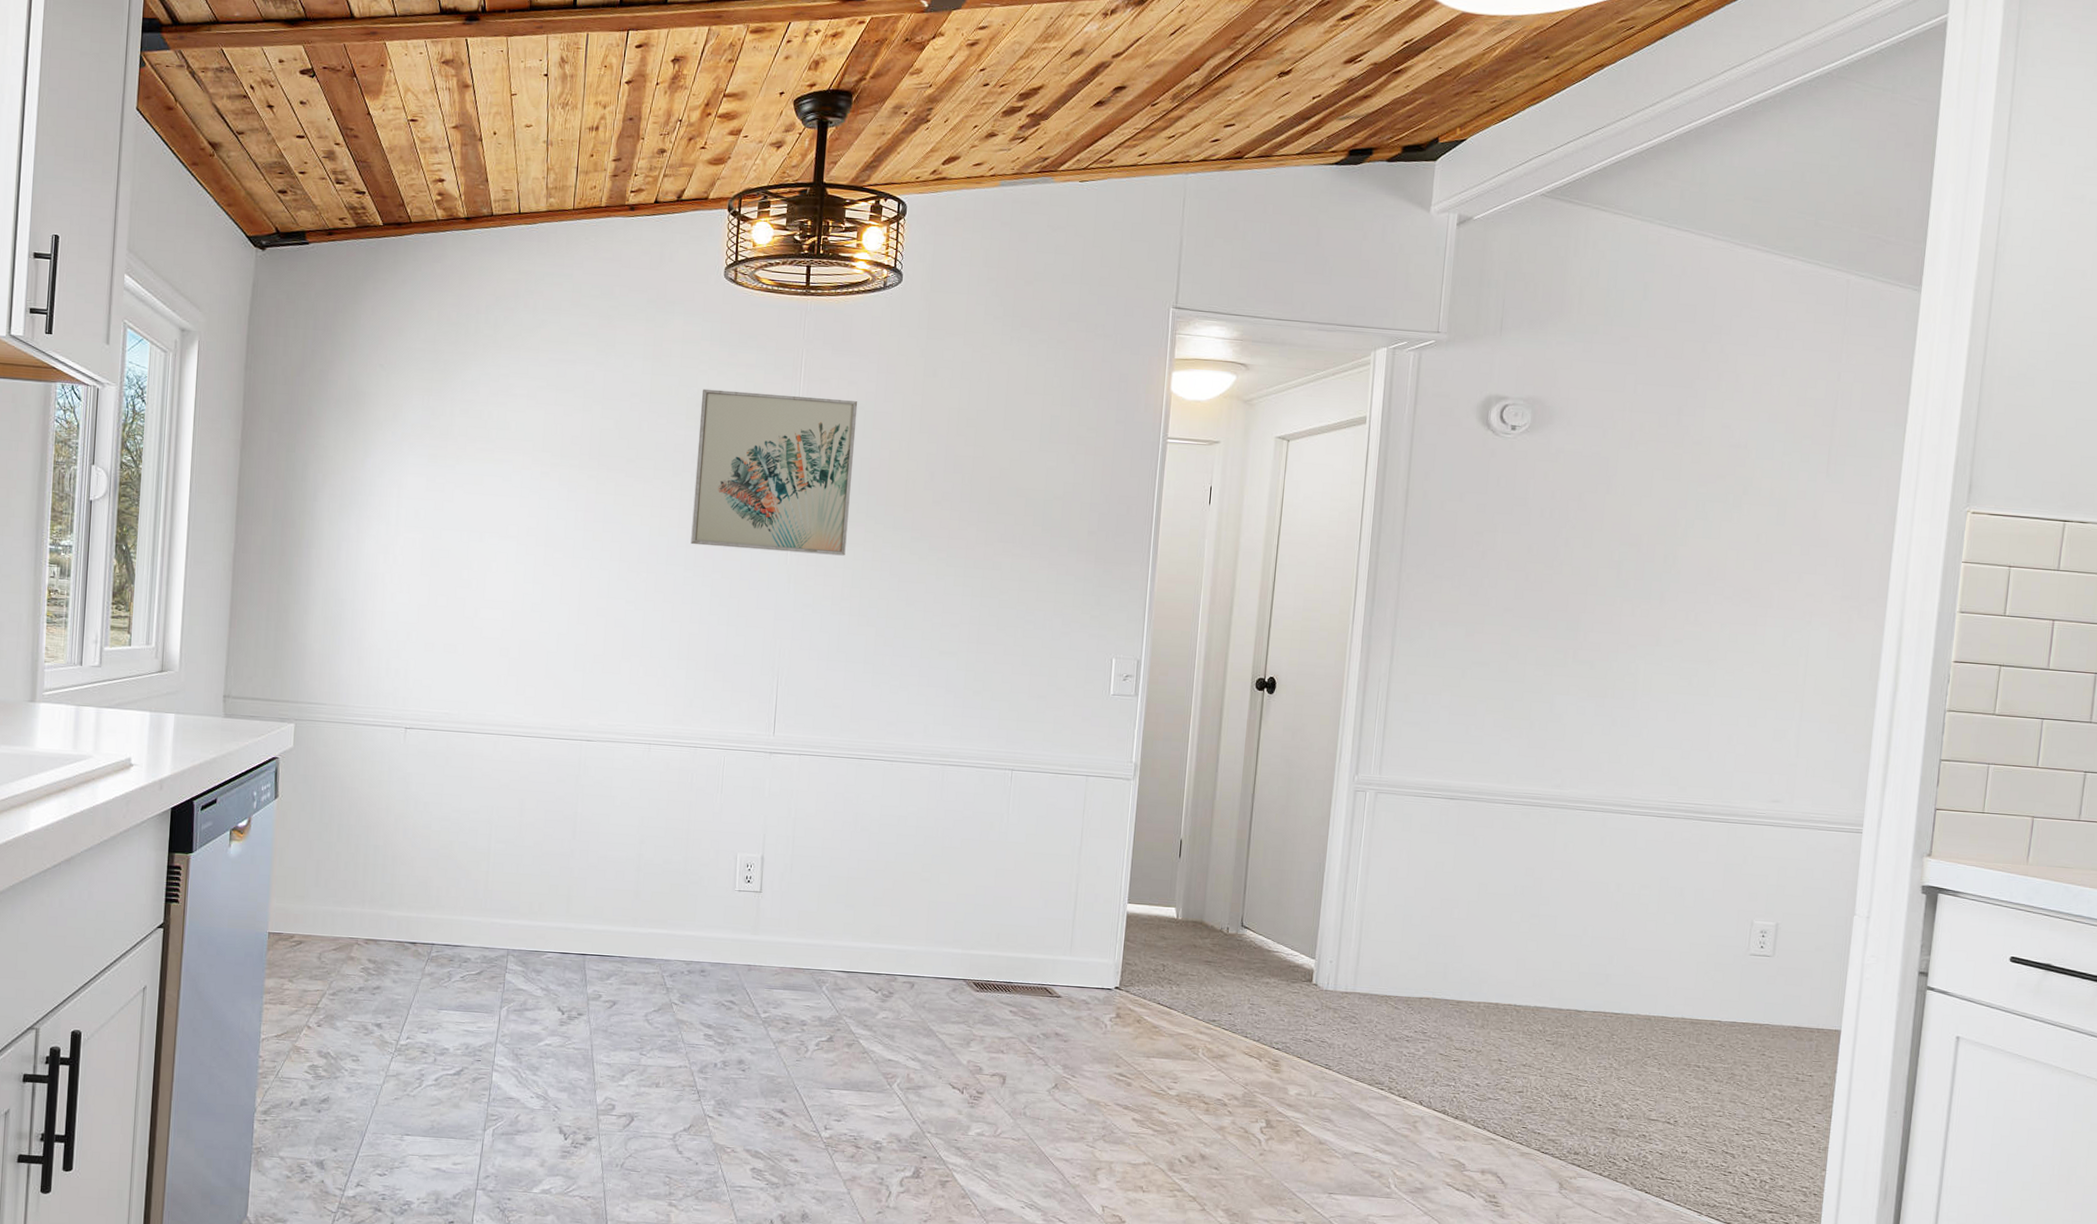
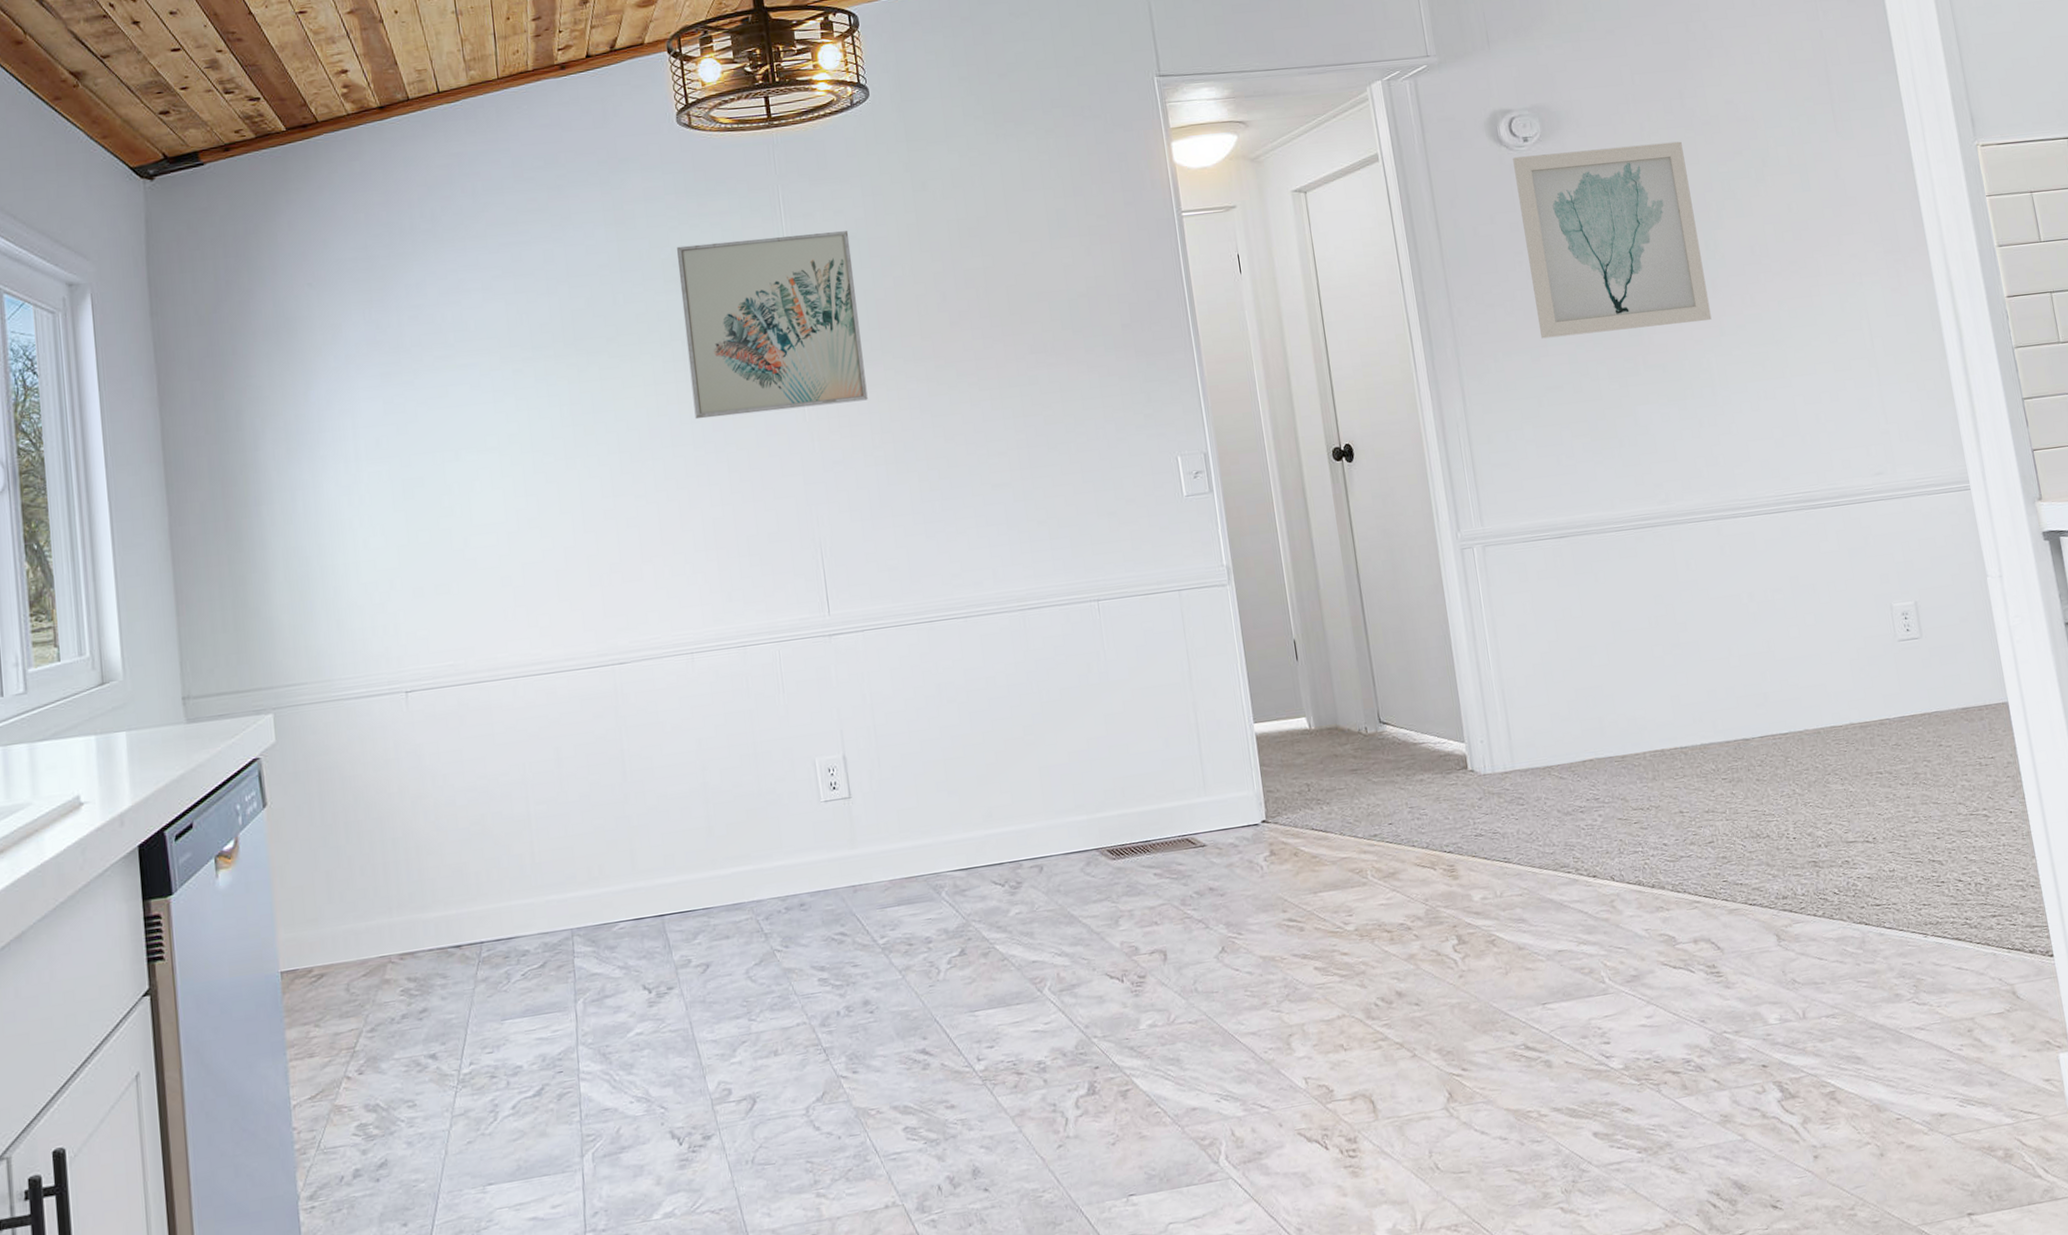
wall art: none [1480,443,1668,630] -> present [1512,141,1712,339]

